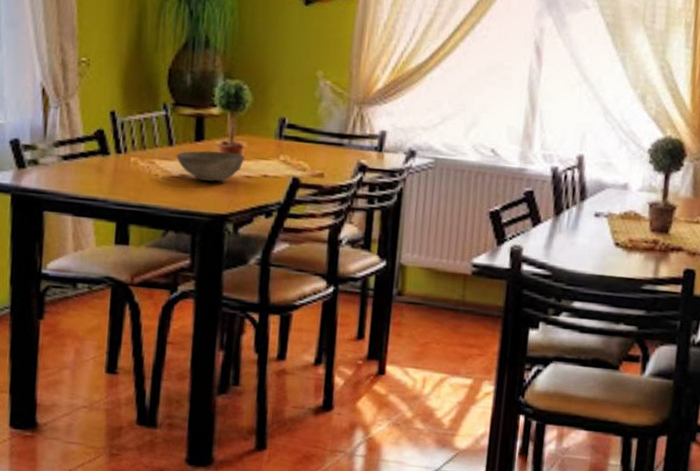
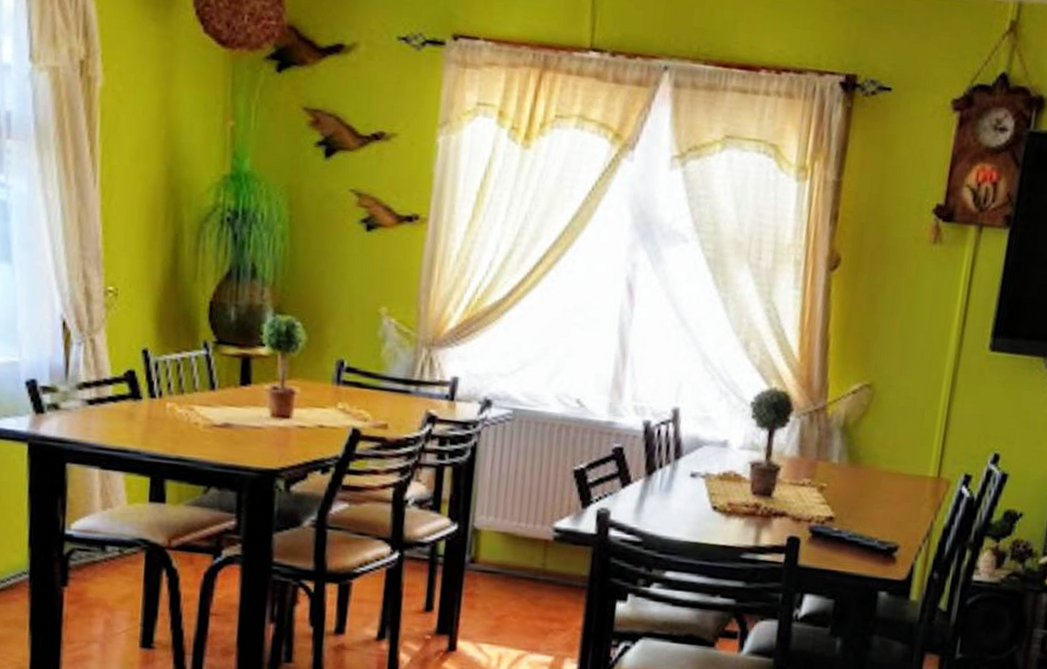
bowl: present [176,150,246,182] -> none [218,396,299,433]

